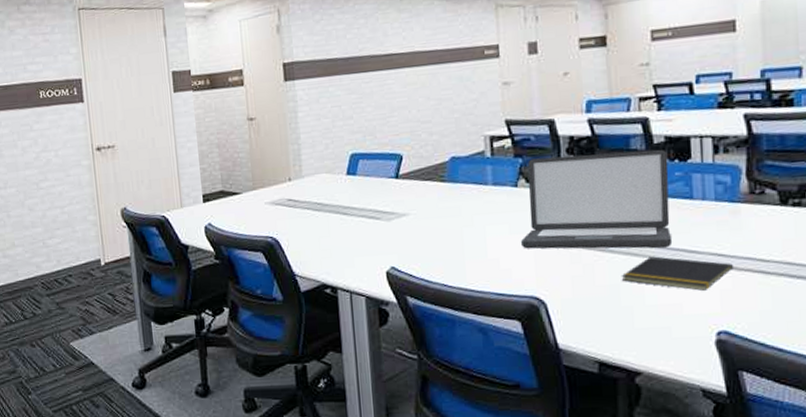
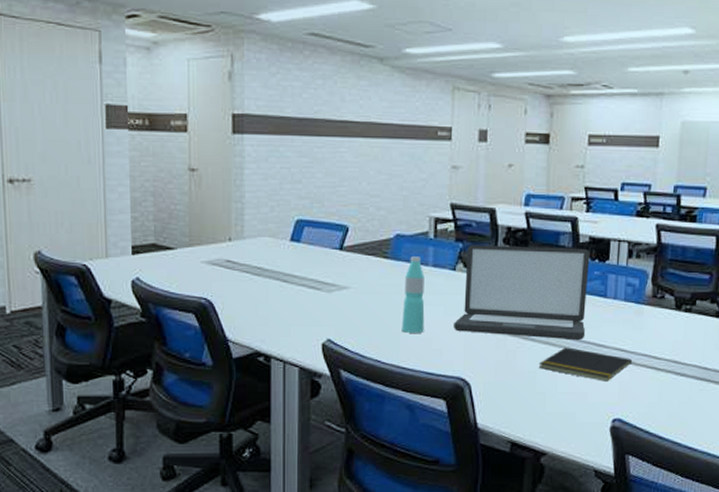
water bottle: none [465,176,490,255] -> present [401,256,425,333]

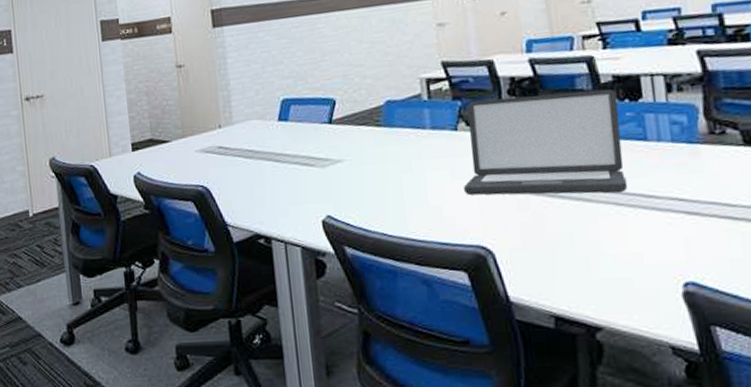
water bottle: present [401,256,425,333] -> none [402,120,431,202]
notepad: present [538,347,632,381] -> none [573,201,697,238]

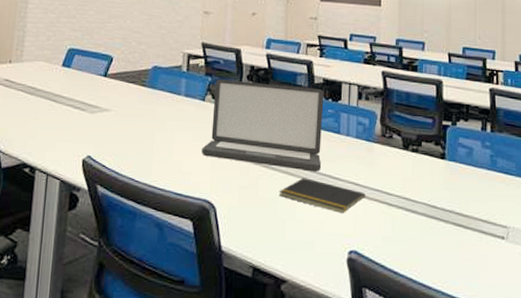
notepad: none [573,201,697,238] -> present [279,178,365,213]

